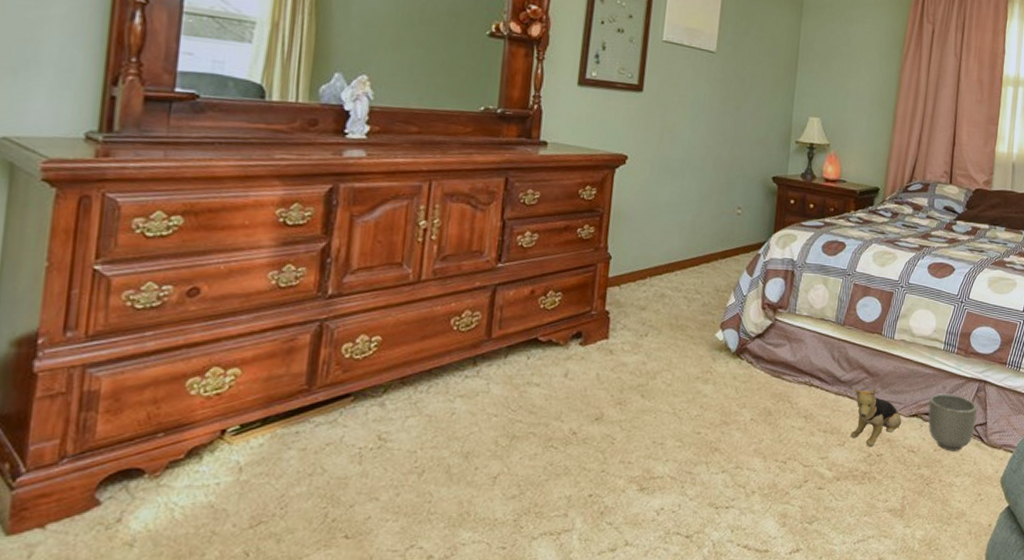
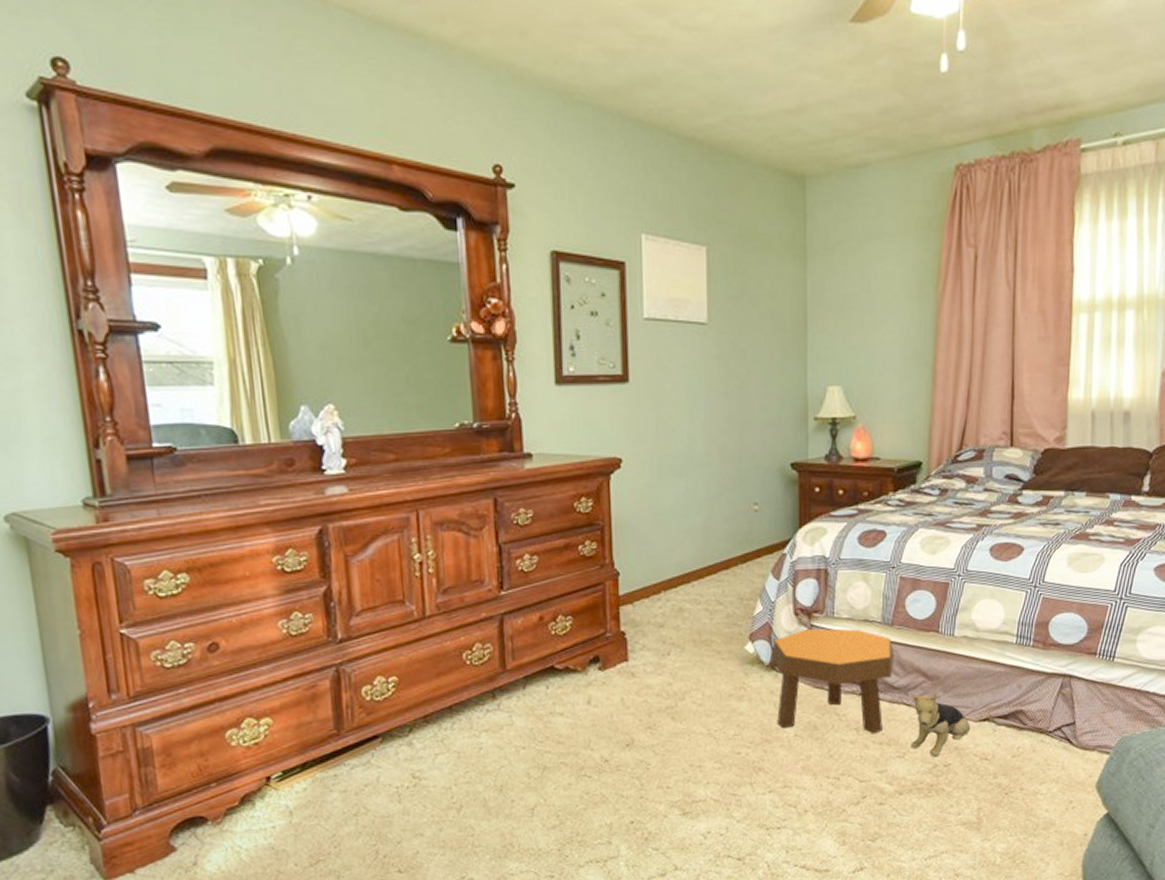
footstool: none [736,322,844,423] -> present [771,628,895,734]
planter: present [928,394,978,452] -> none [1002,692,1062,758]

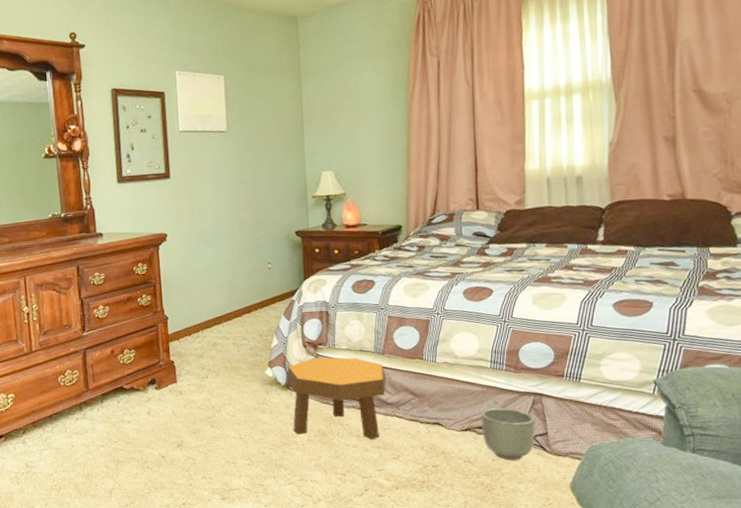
plush toy: present [910,693,971,757] -> none [402,407,455,459]
planter: none [1002,692,1062,758] -> present [481,408,535,461]

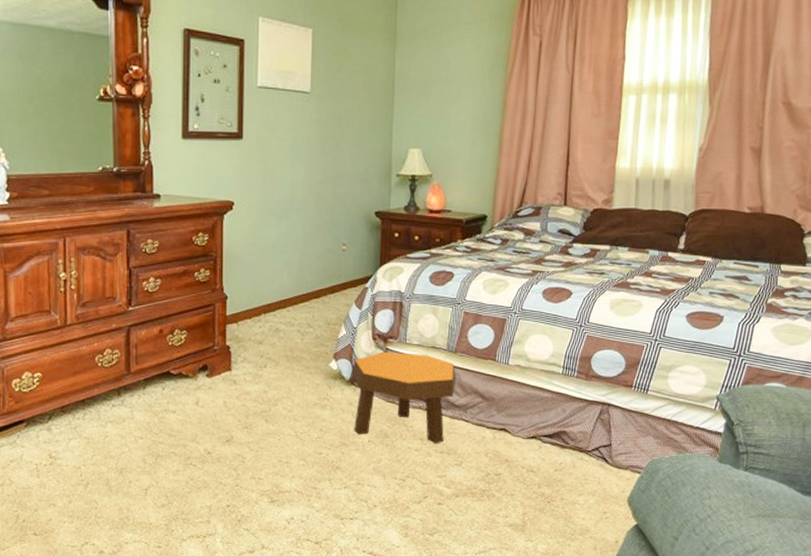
planter: present [481,408,535,461] -> none [547,416,601,473]

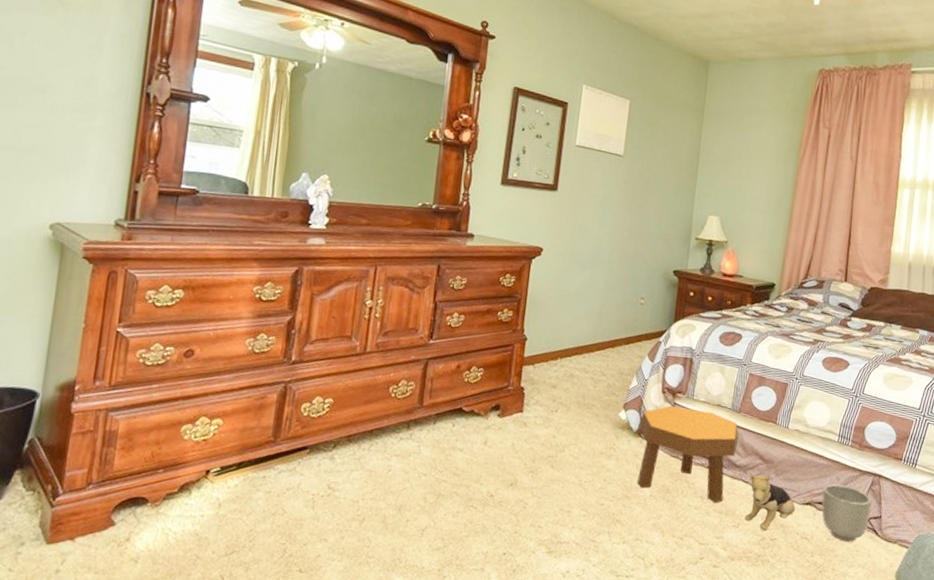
plush toy: none [467,412,520,466] -> present [744,474,796,530]
planter: none [547,416,601,473] -> present [821,484,872,543]

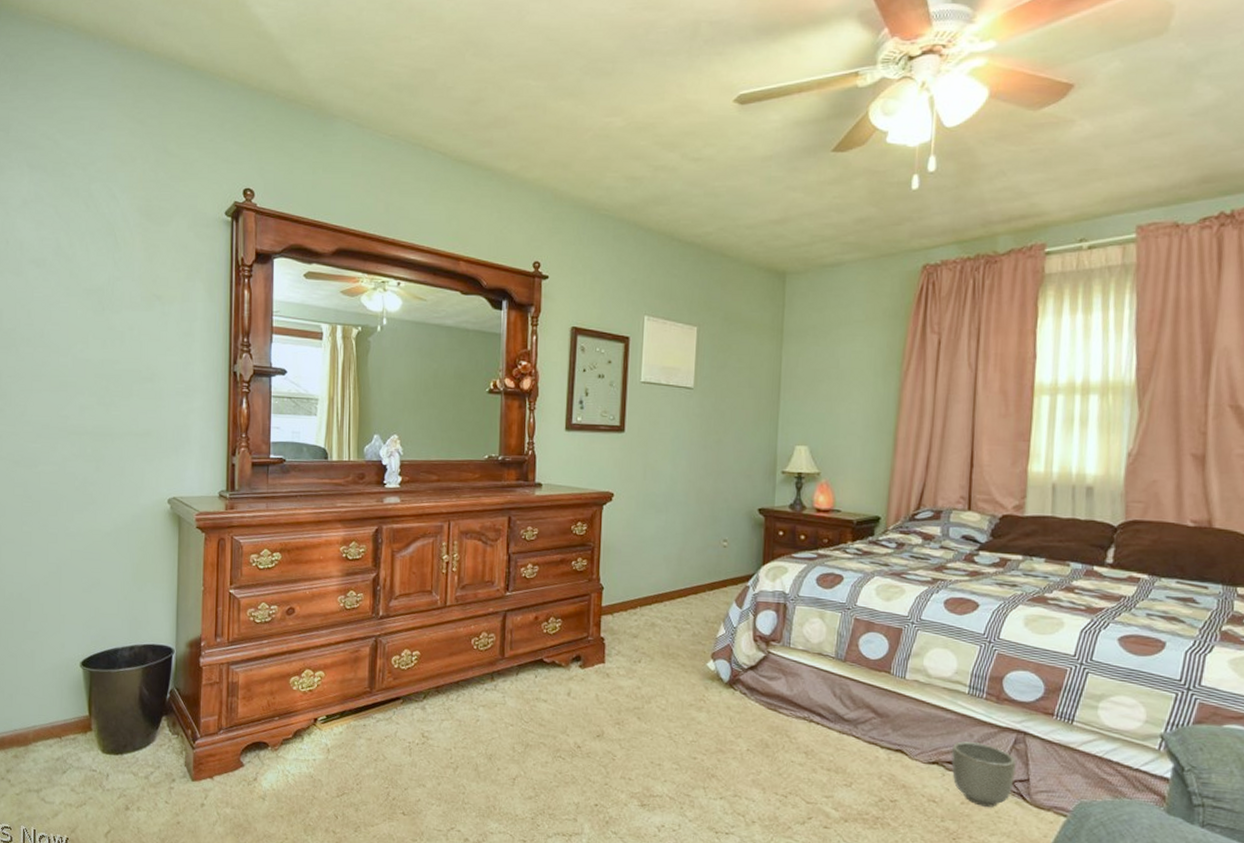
footstool: present [637,405,739,504] -> none [730,654,846,760]
plush toy: present [744,474,796,530] -> none [858,729,919,791]

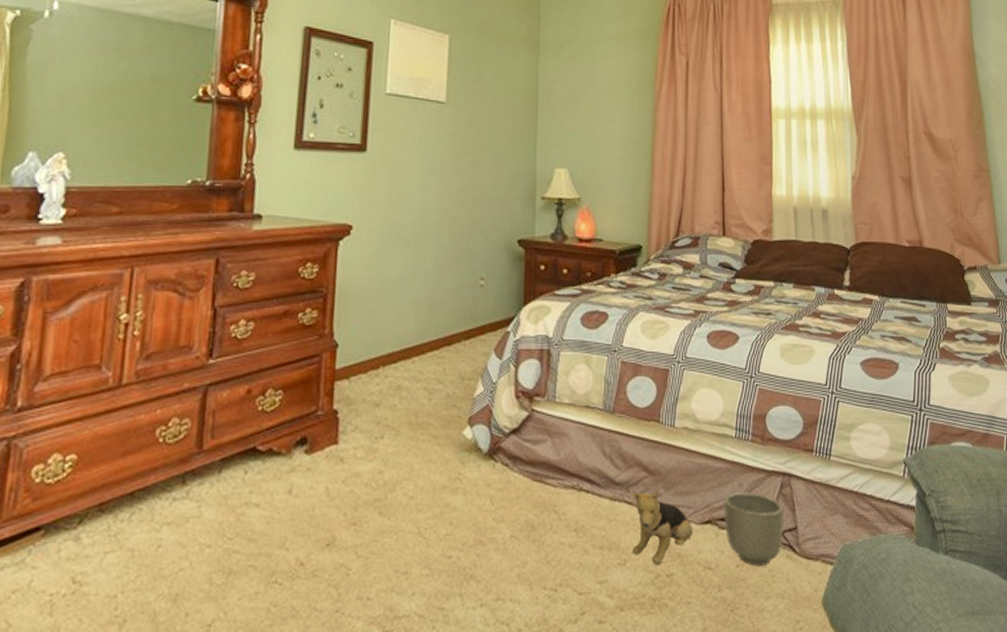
plush toy: none [858,729,919,791] -> present [632,490,693,565]

